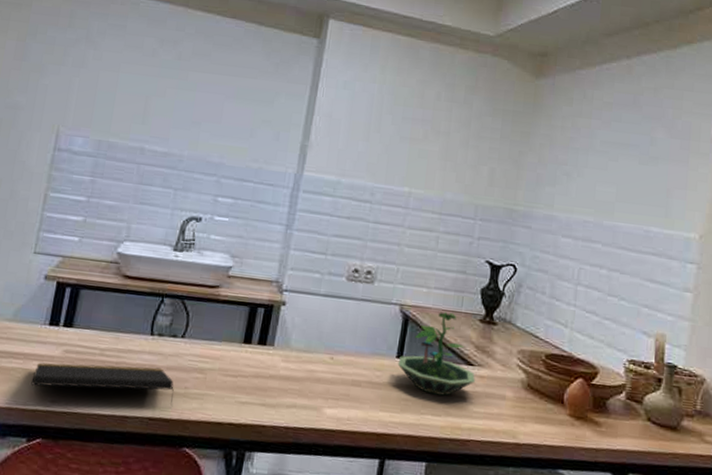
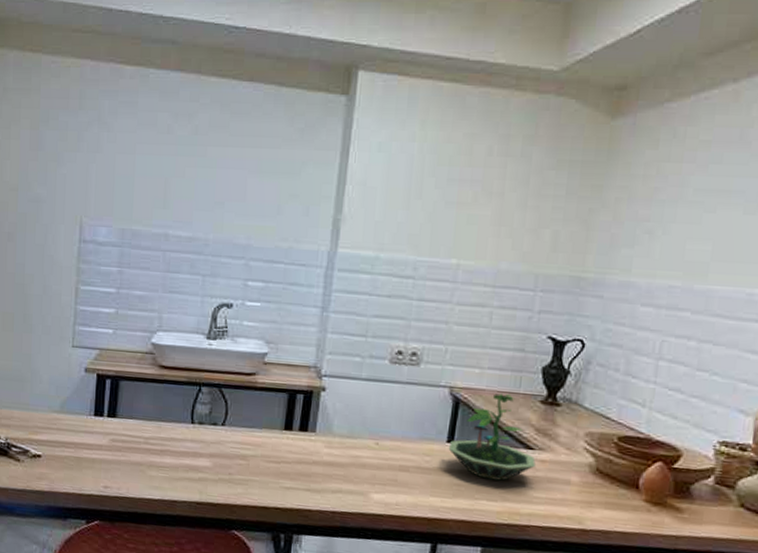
notepad: present [31,362,174,406] -> none [84,451,219,491]

